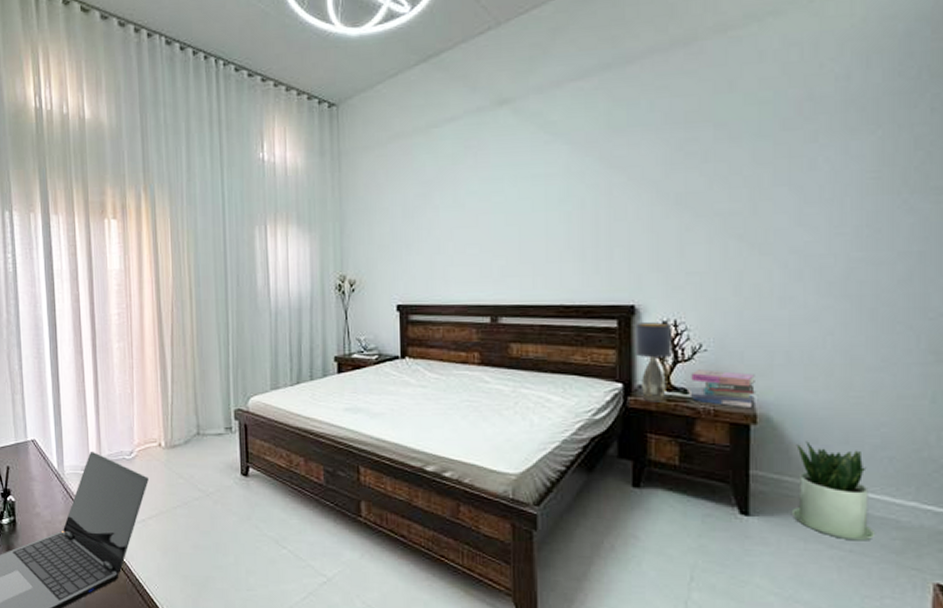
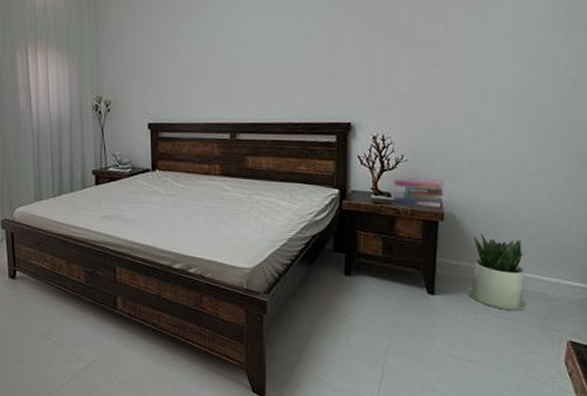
table lamp: present [634,322,673,402] -> none [349,137,380,205]

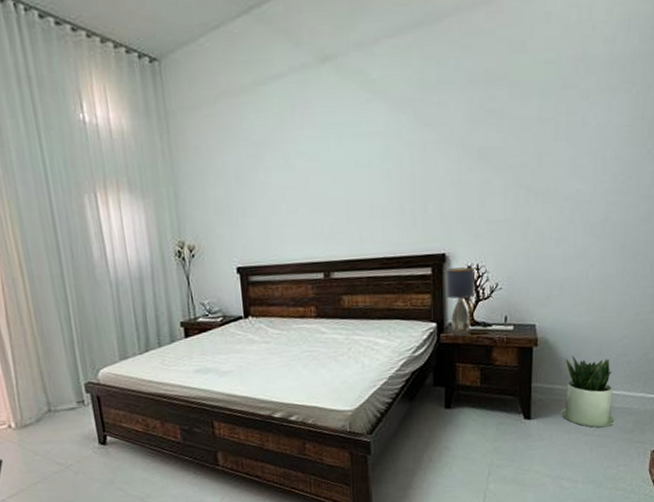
table lamp: none [349,137,380,205] -> present [445,266,476,337]
books: present [391,176,444,207] -> none [487,305,537,334]

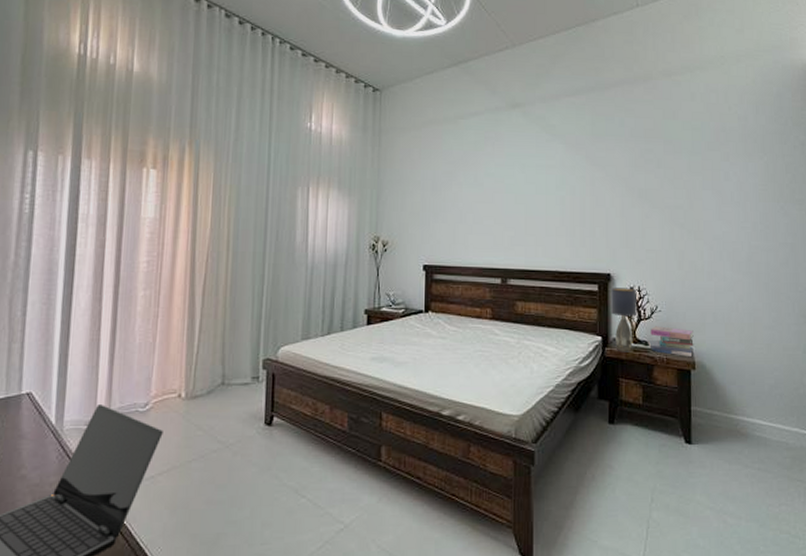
books: none [487,305,537,334] -> present [648,326,694,356]
planter: present [560,355,616,428] -> none [719,383,774,461]

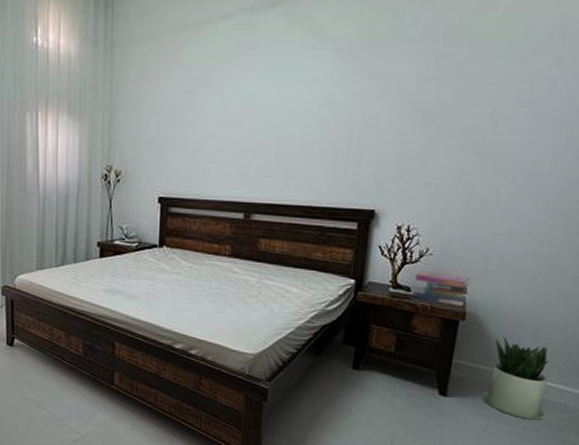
table lamp: present [610,288,638,352] -> none [369,226,405,298]
planter: none [719,383,774,461] -> present [481,337,550,420]

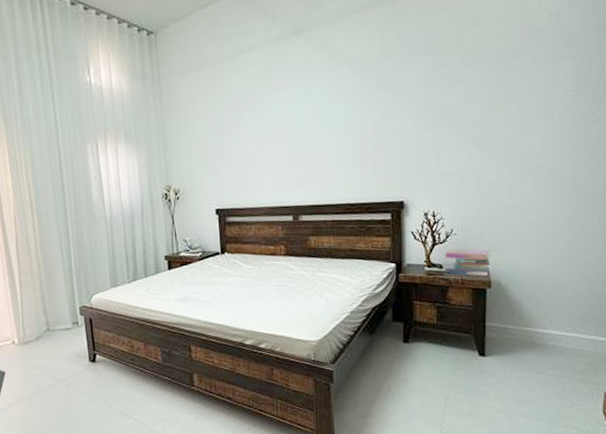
planter: present [481,337,550,420] -> none [513,298,569,368]

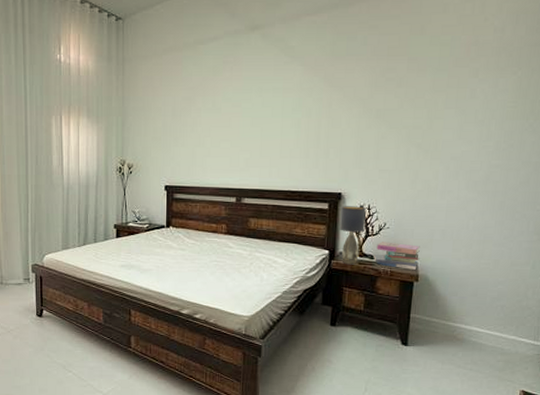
table lamp: none [403,213,432,277] -> present [339,206,366,265]

